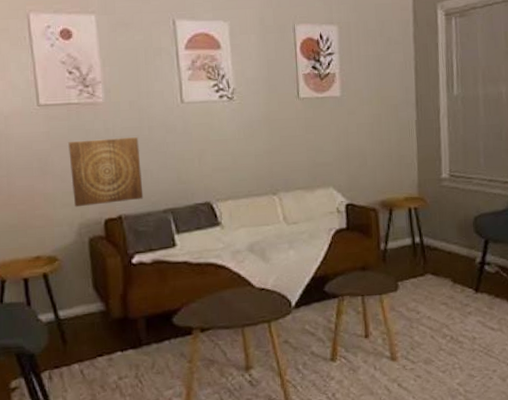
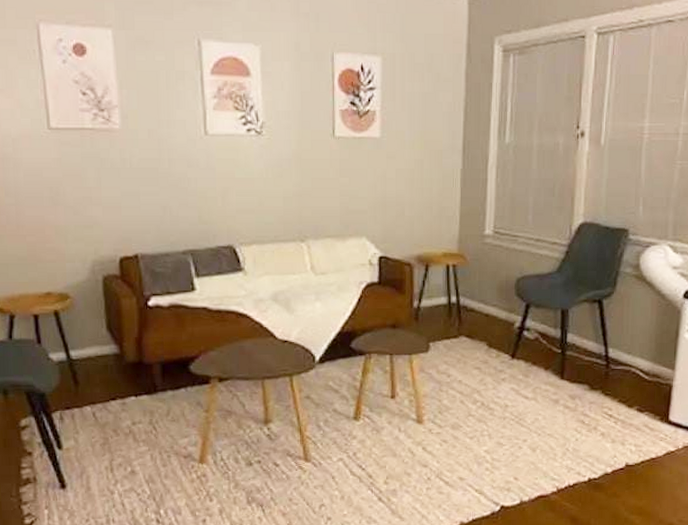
wall art: present [68,137,144,207] -> none [81,169,162,243]

